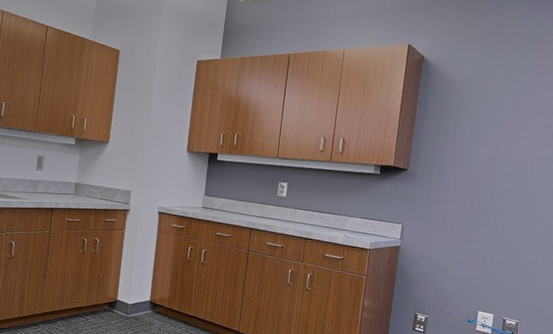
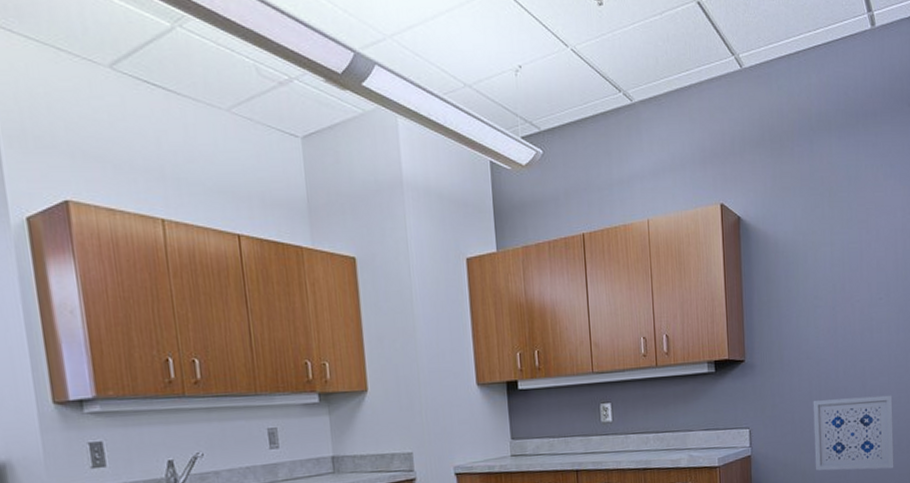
wall art: none [457,213,544,284] -> present [813,395,894,471]

